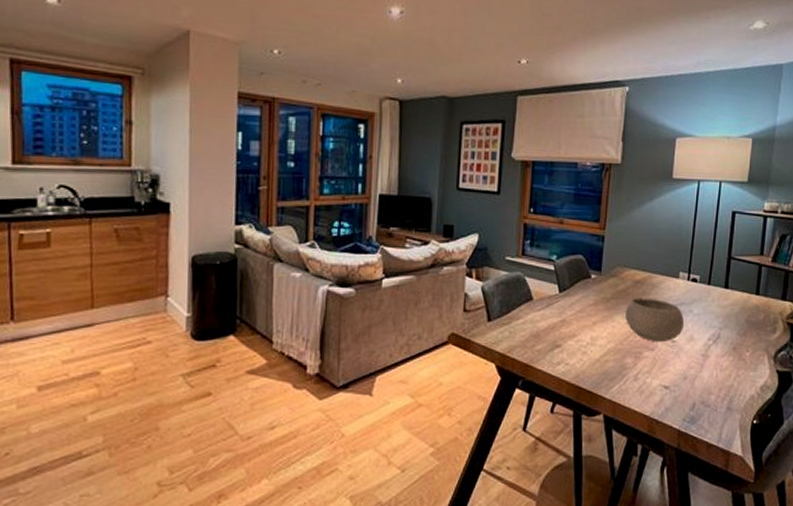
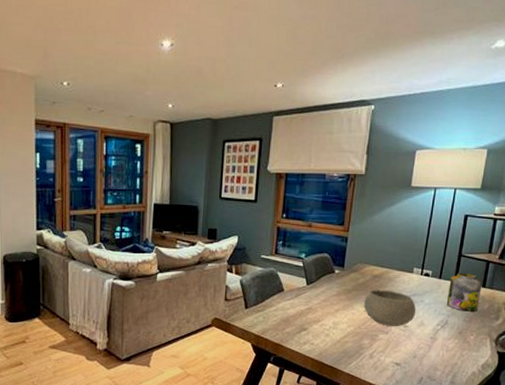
jar: none [717,278,756,323] -> present [446,273,483,312]

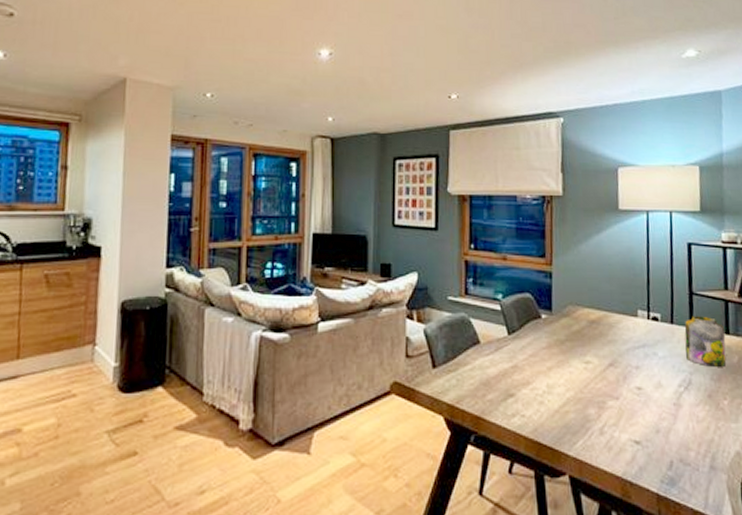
bowl: present [364,289,417,327] -> none [583,339,650,390]

